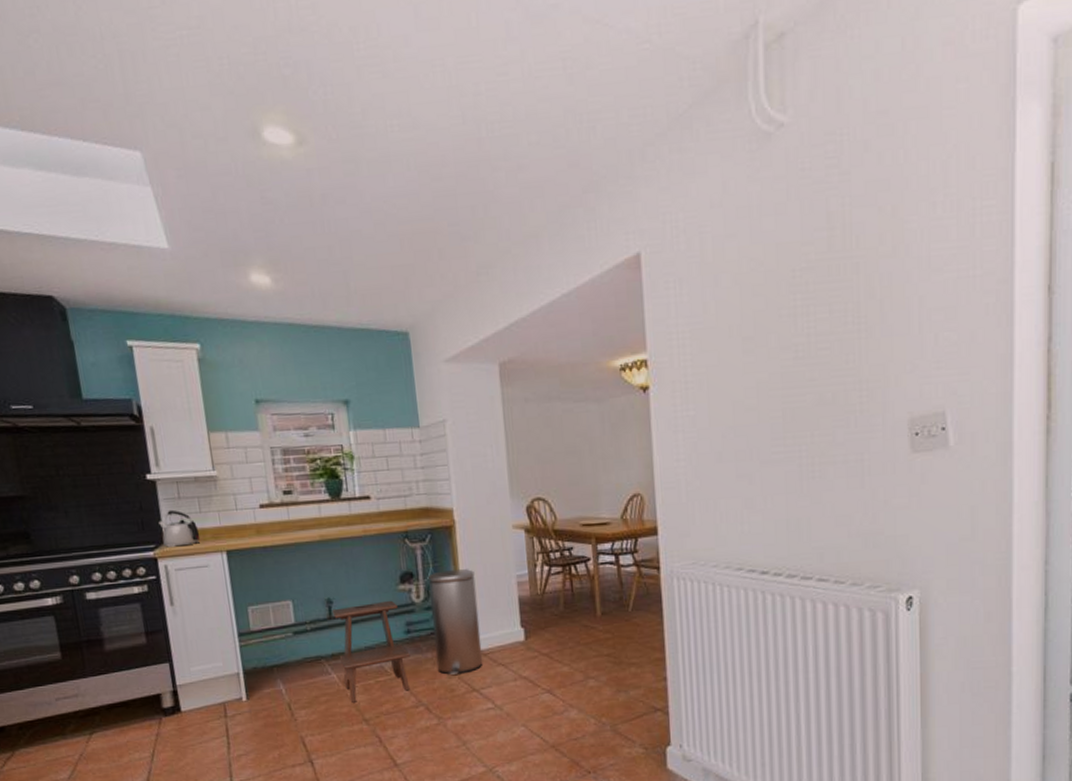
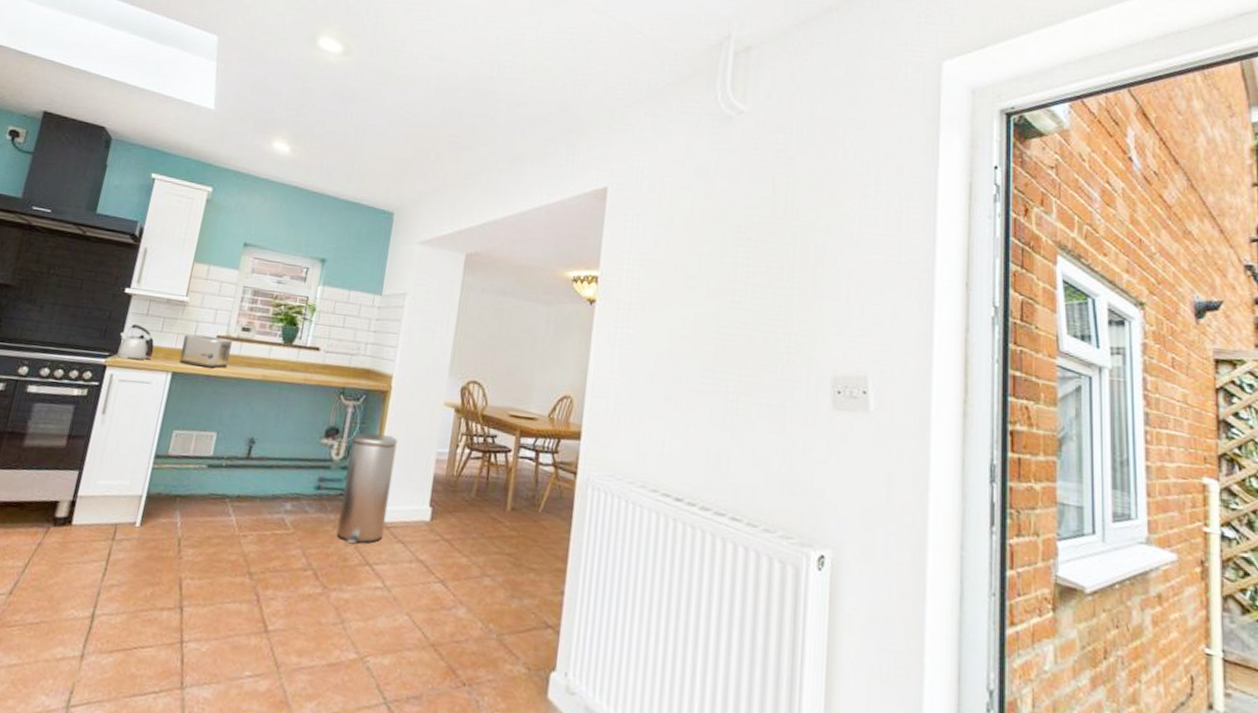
toaster: none [225,506,281,541] -> present [179,334,233,369]
step stool: present [332,600,410,703] -> none [240,449,316,552]

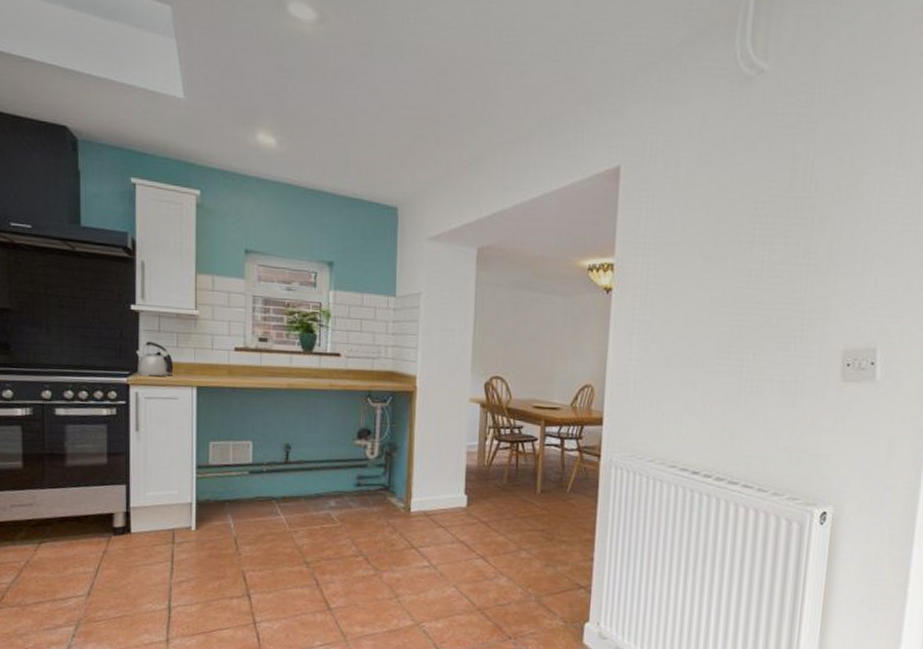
toaster: present [179,334,233,369] -> none [201,347,252,381]
pedal bin: present [336,433,398,544] -> none [381,432,428,531]

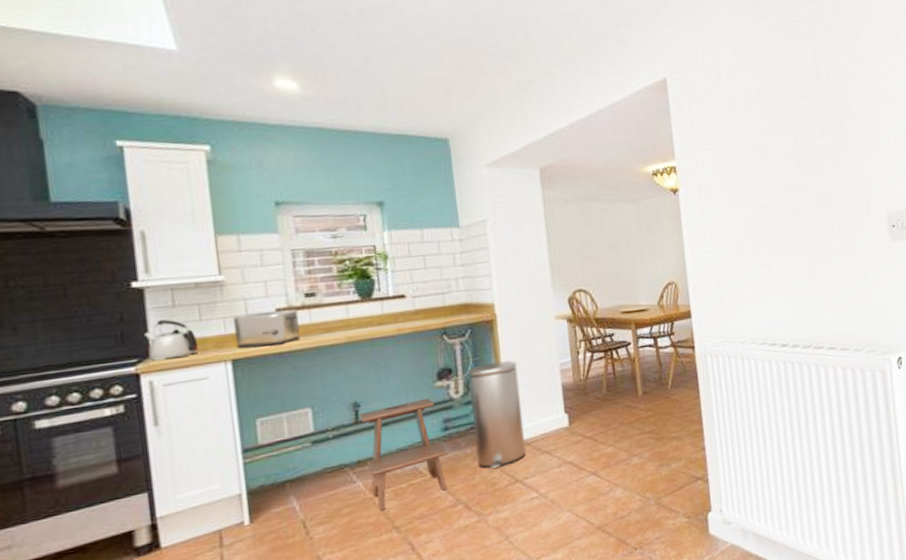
toaster: none [201,347,252,381] -> present [232,309,300,348]
step stool: none [289,453,357,545] -> present [359,398,448,511]
pedal bin: none [381,432,428,531] -> present [468,361,526,469]

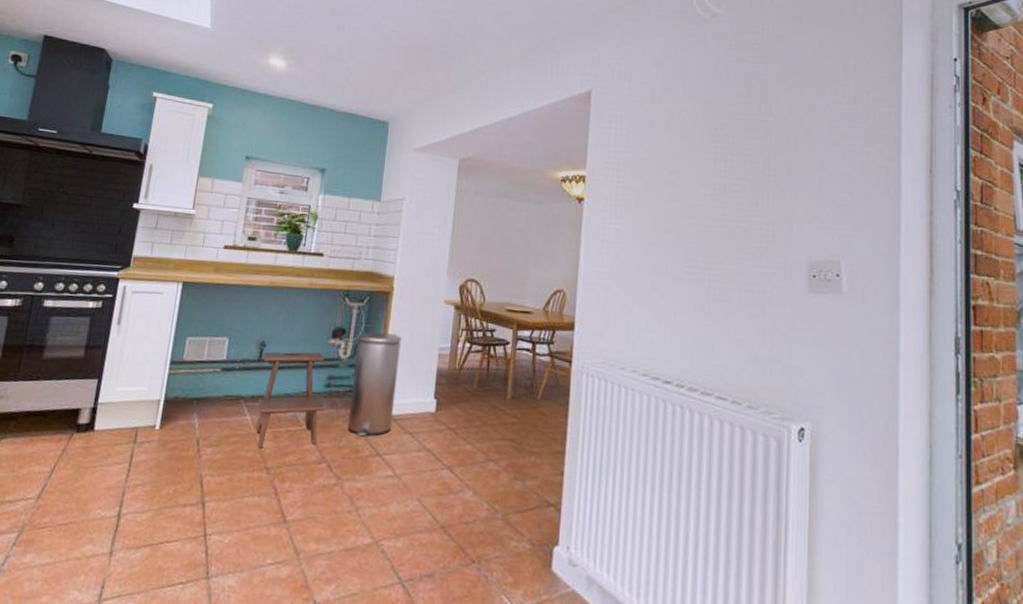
kettle: present [144,319,199,361] -> none [129,237,164,272]
toaster: present [232,309,300,348] -> none [189,245,240,277]

